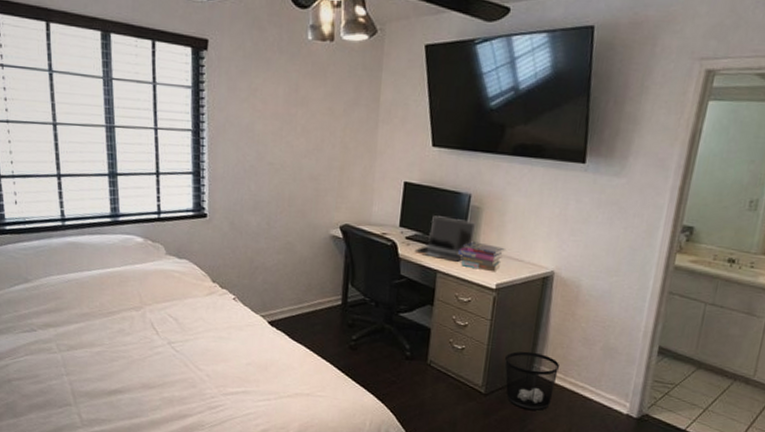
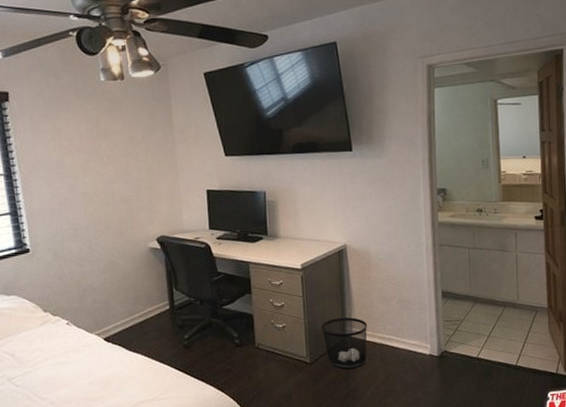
laptop: present [414,215,477,263] -> none [226,214,276,252]
books: present [458,241,506,273] -> none [264,230,304,255]

